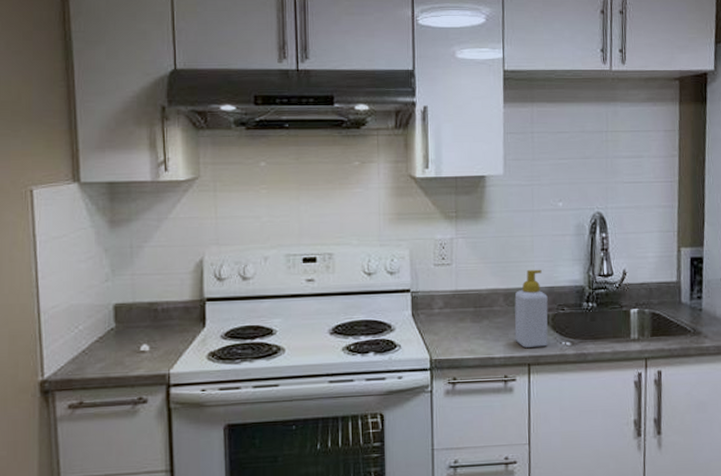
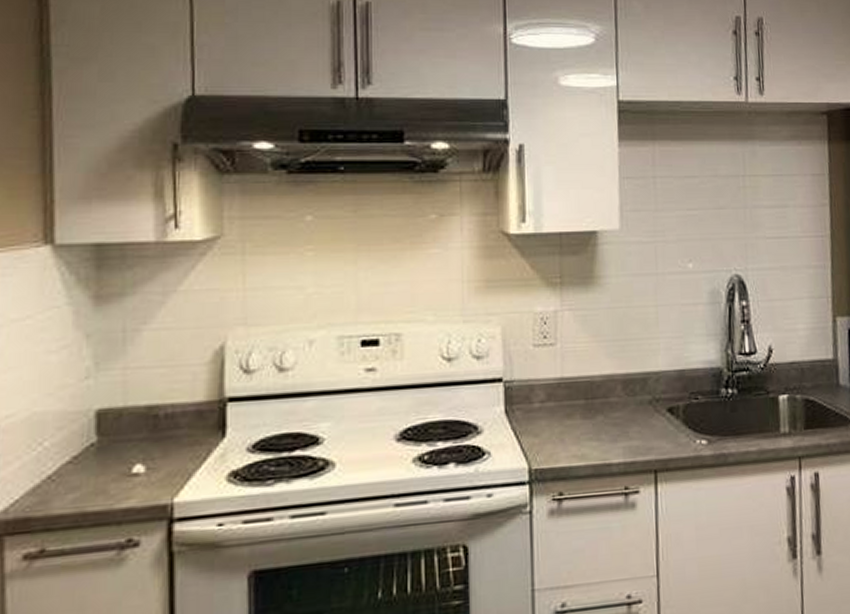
soap bottle: present [514,269,548,348] -> none [636,347,679,449]

